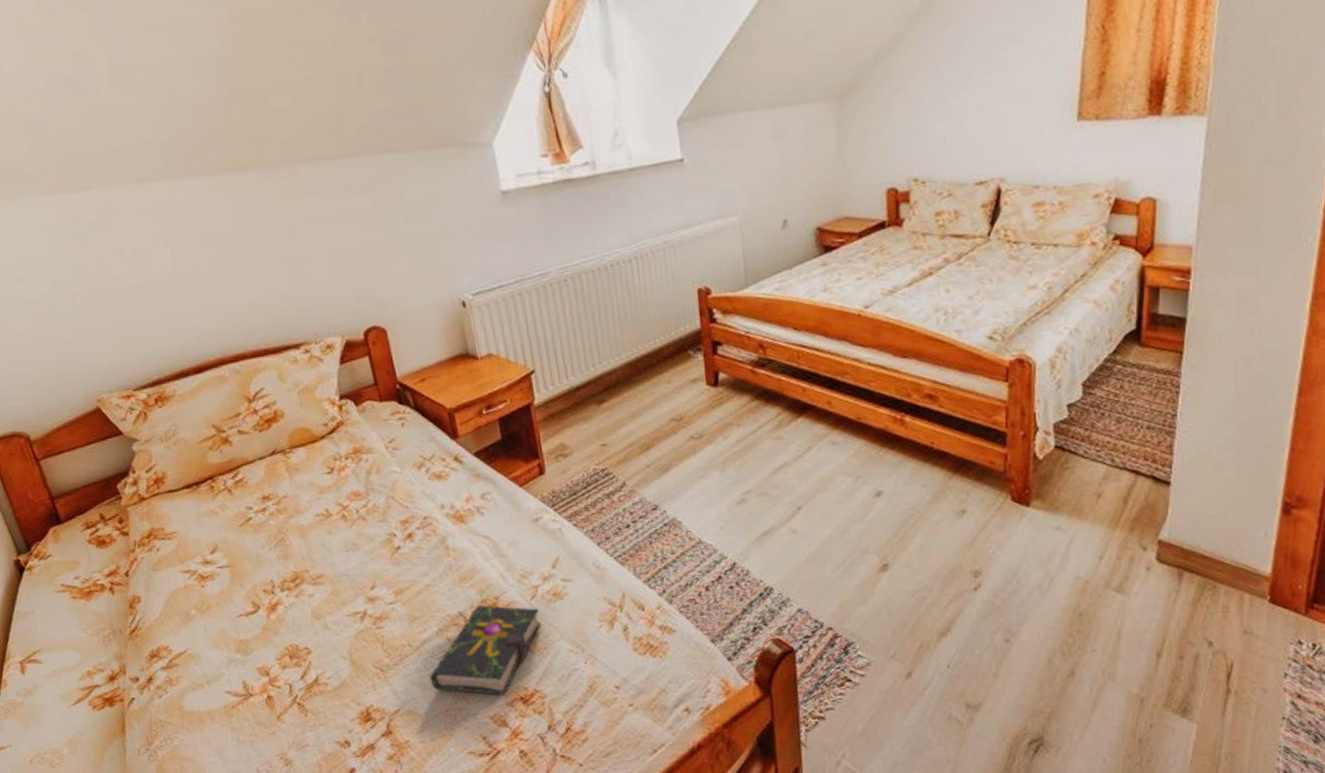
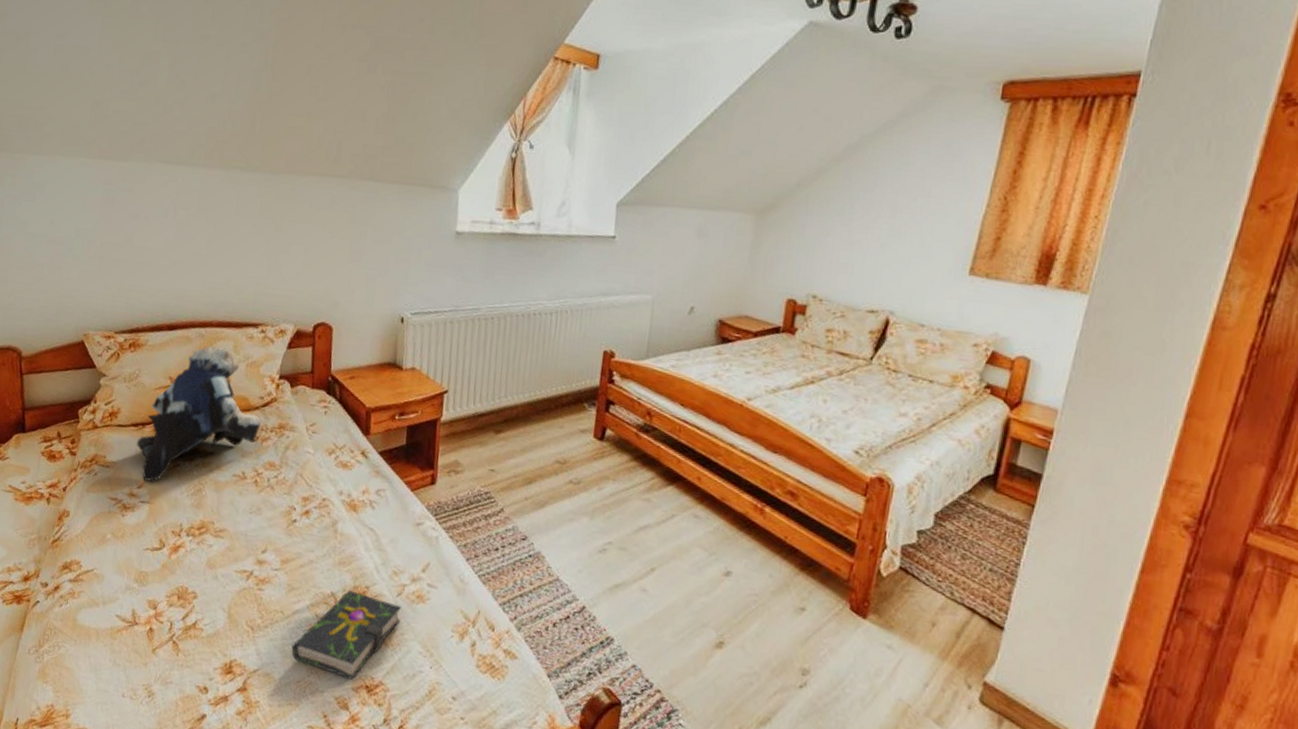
teddy bear: none [194,379,333,544] -> present [136,346,261,482]

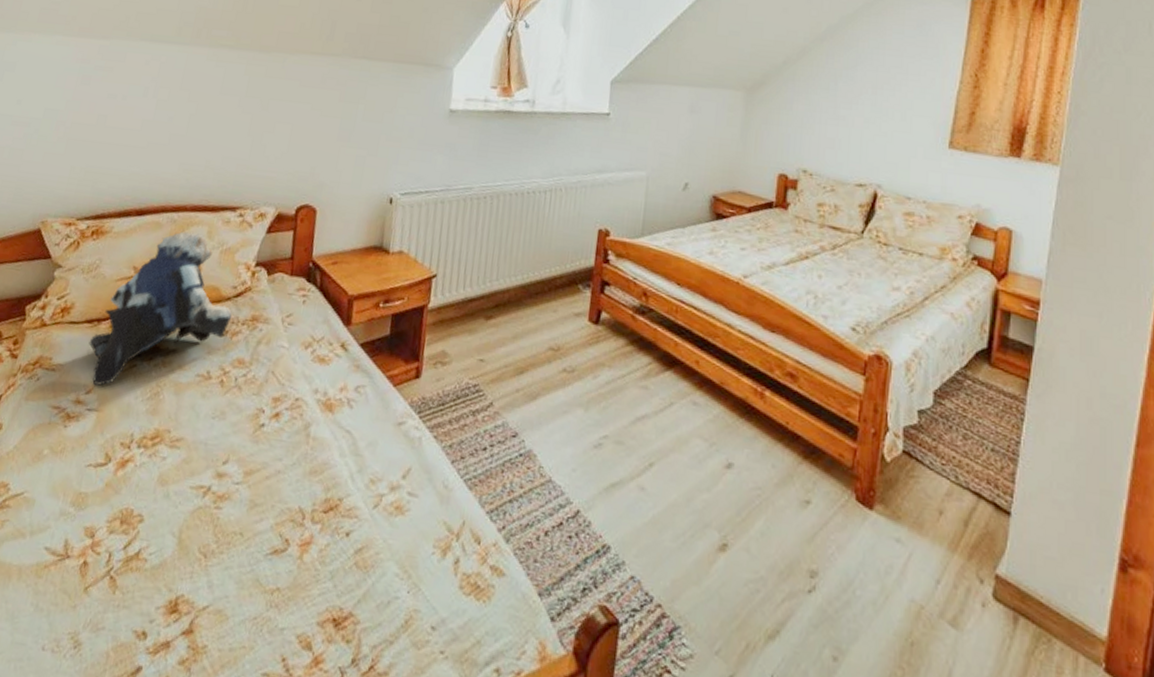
book: present [291,590,401,680] -> none [248,504,378,612]

